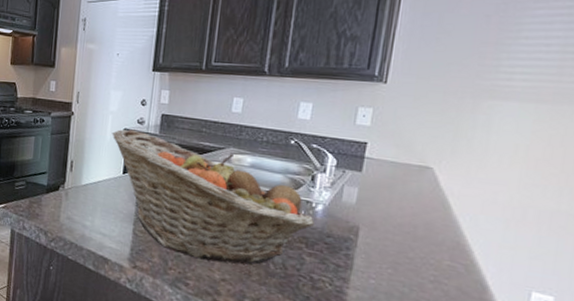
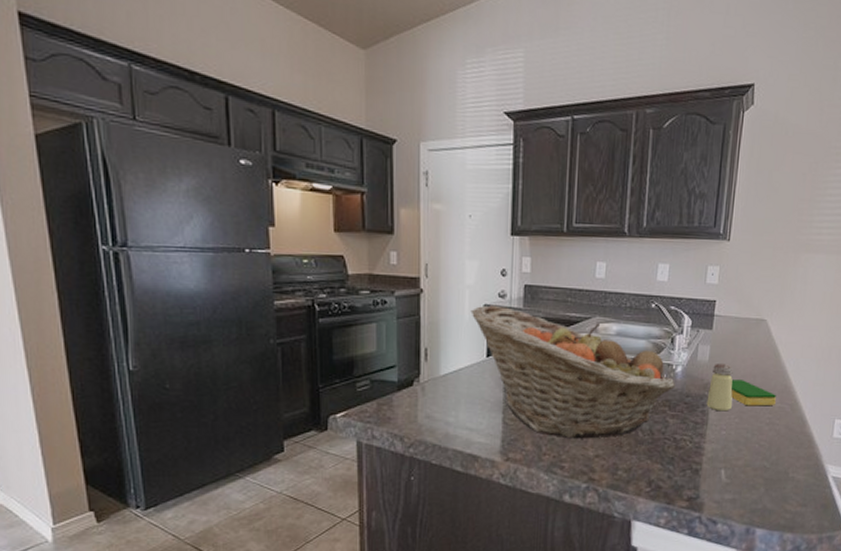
saltshaker: none [351,207,387,260] -> present [706,362,733,412]
dish sponge: none [383,226,445,262] -> present [730,380,776,406]

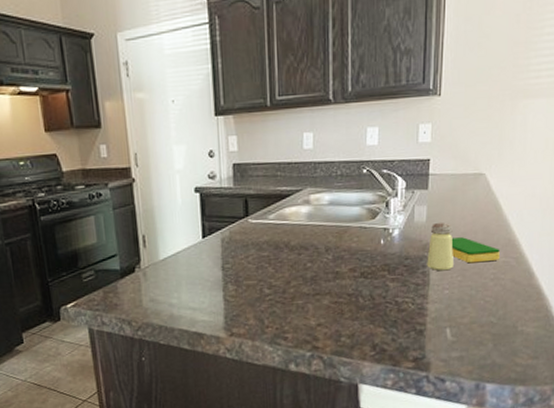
fruit basket: present [470,305,675,439] -> none [182,187,393,310]

